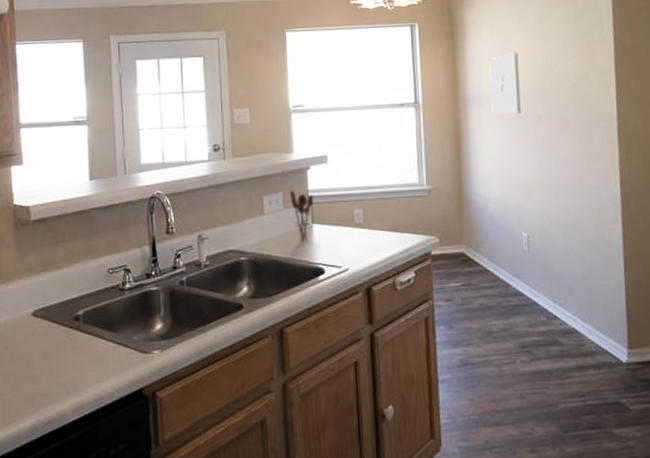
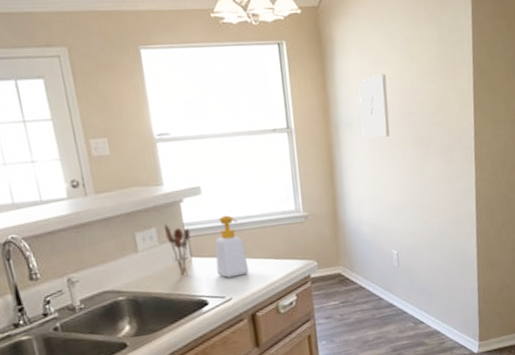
soap bottle: none [335,184,368,247] -> present [215,215,249,278]

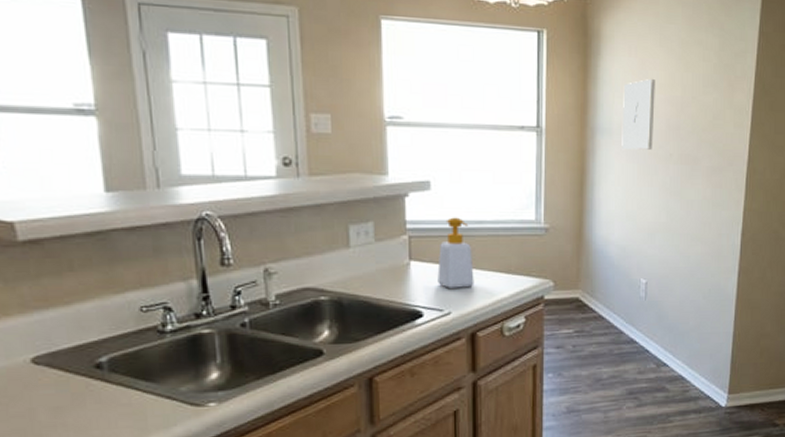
utensil holder: present [164,224,191,276] -> none [384,220,413,280]

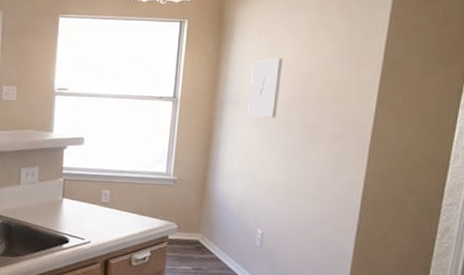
soap bottle: present [437,217,475,288] -> none [82,166,112,223]

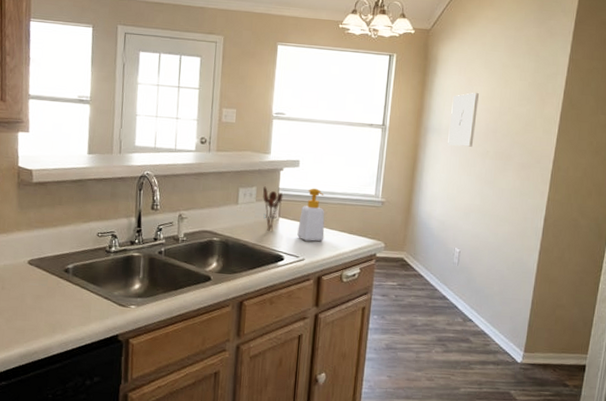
utensil holder: none [46,165,67,212] -> present [263,186,283,231]
soap bottle: none [82,166,112,223] -> present [297,188,325,242]

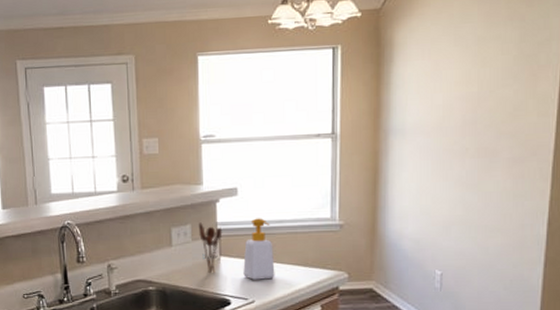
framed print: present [448,92,479,147] -> none [415,77,450,148]

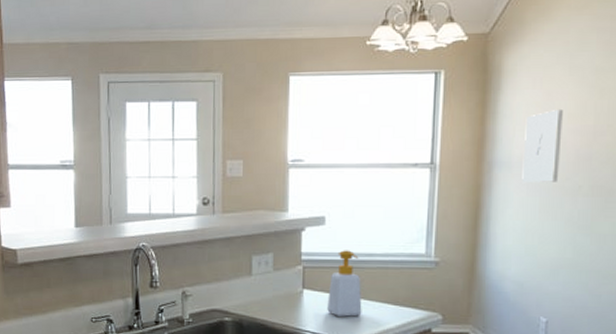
utensil holder: present [199,222,223,273] -> none [282,251,307,306]
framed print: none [415,77,450,148] -> present [522,108,563,184]

